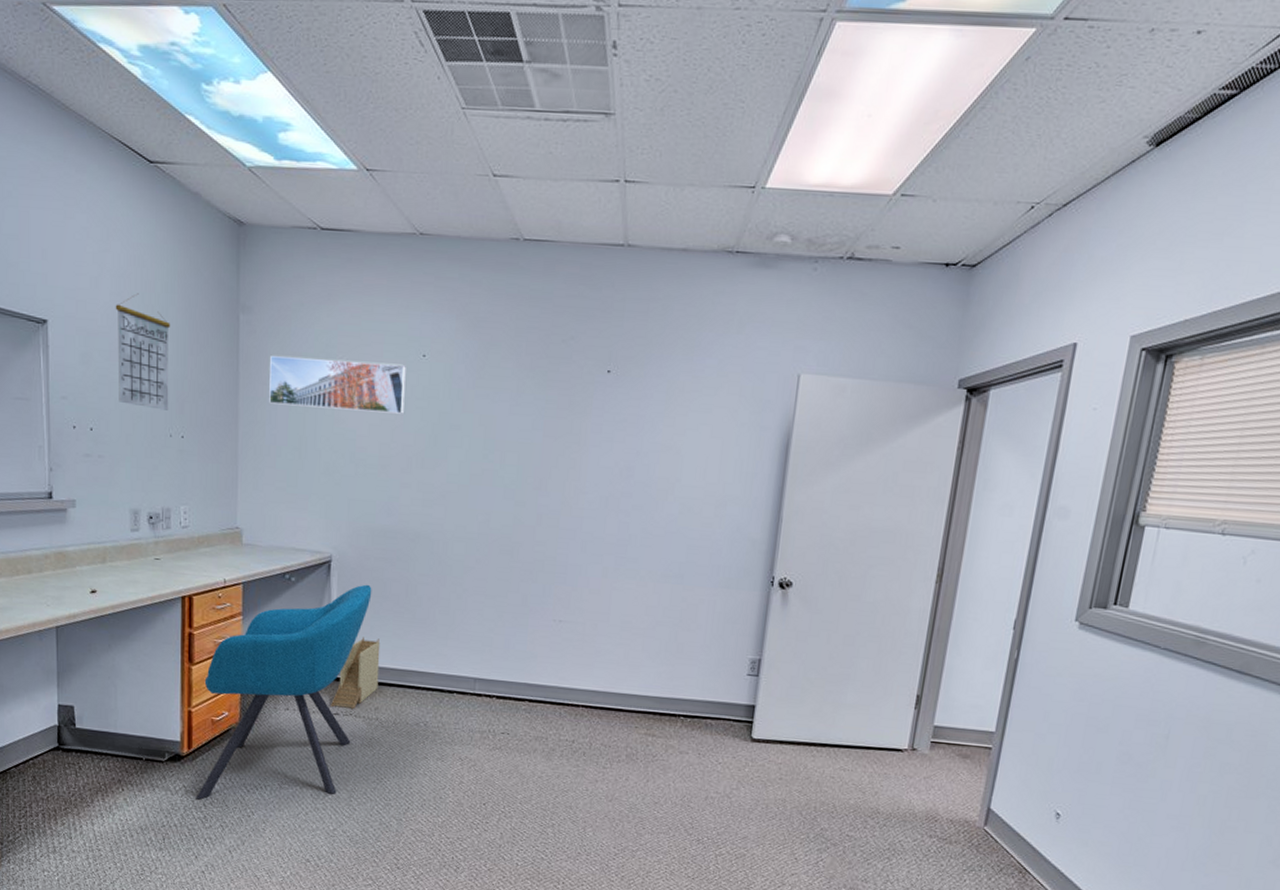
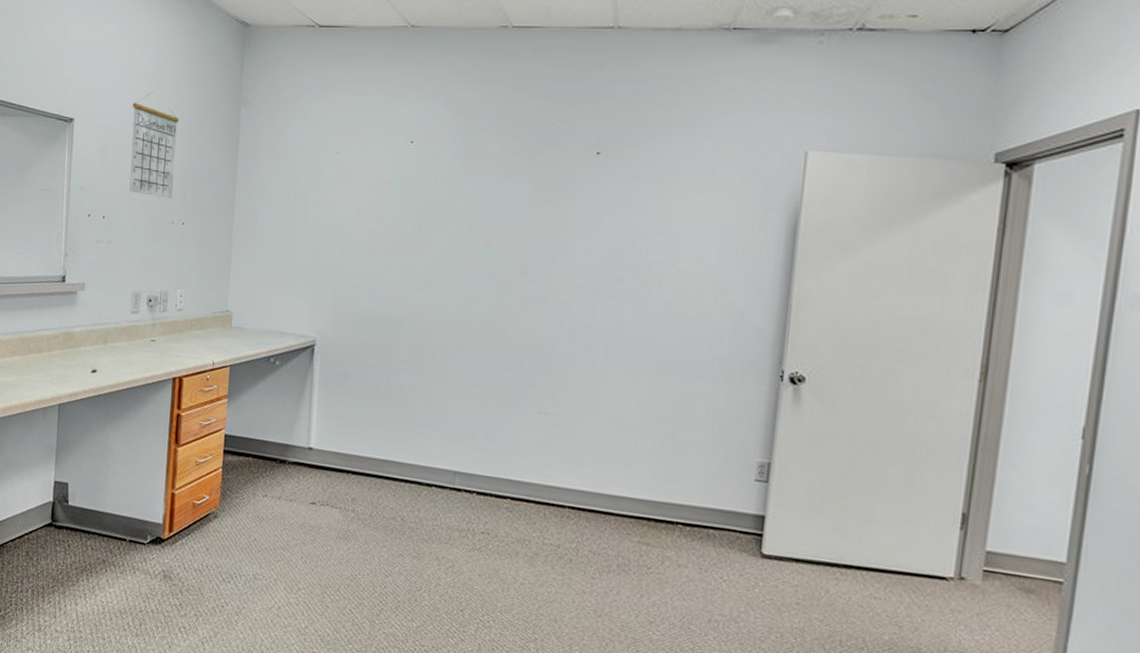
chair: present [195,584,372,800] -> none [173,369,354,589]
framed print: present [269,354,406,414] -> none [263,144,394,199]
cardboard box: present [331,637,381,710] -> none [308,424,360,500]

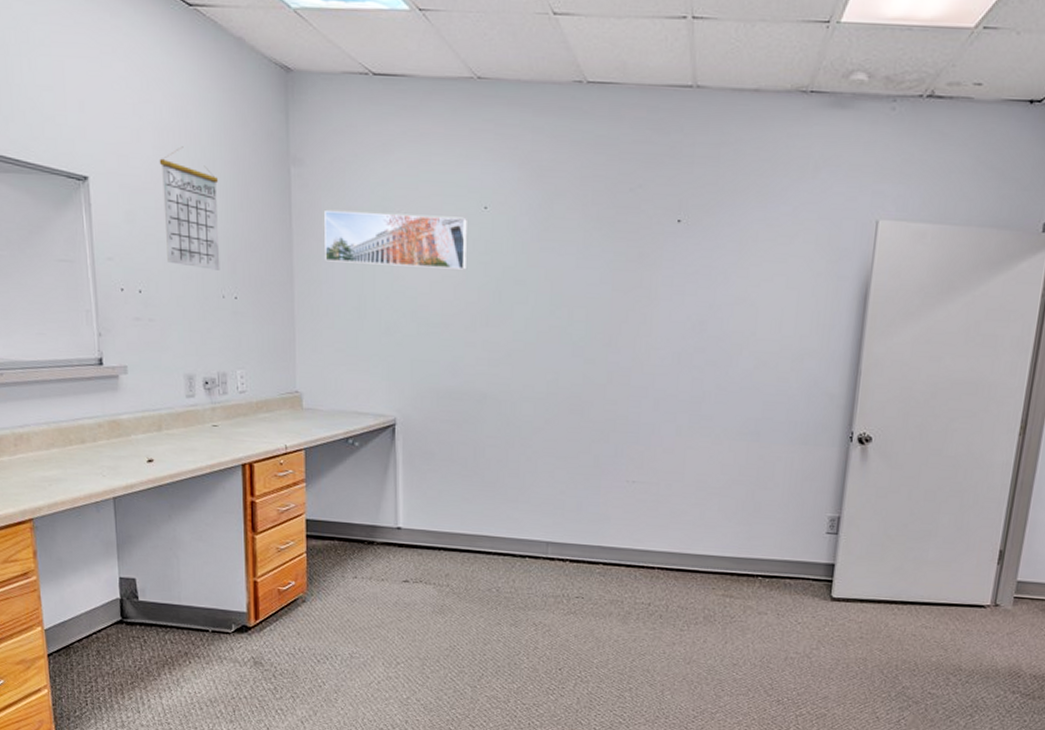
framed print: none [263,144,394,199] -> present [325,209,468,270]

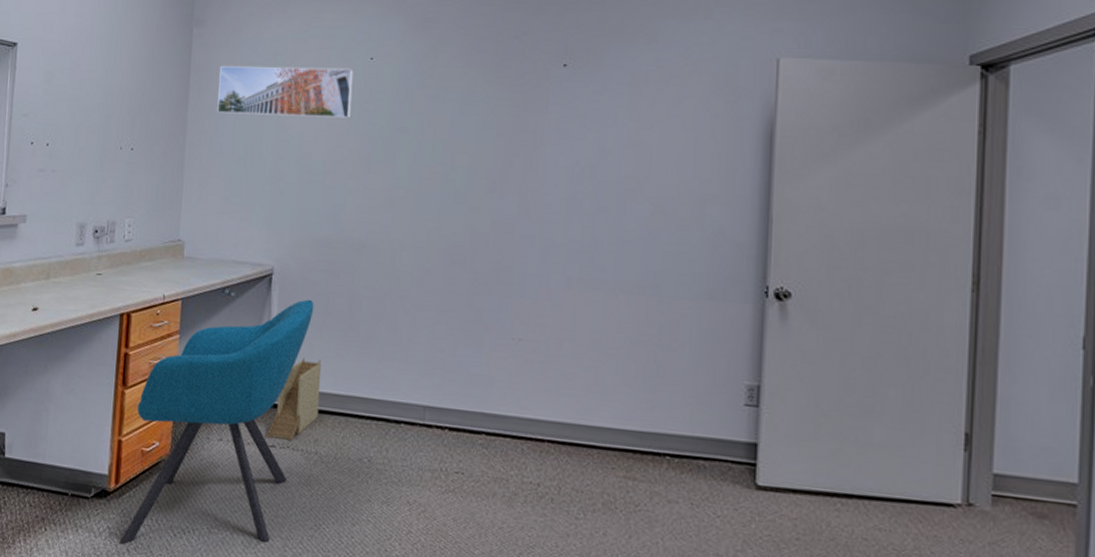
calendar: present [159,146,220,270] -> none [75,14,128,124]
chair: none [265,448,439,671] -> present [119,299,314,544]
cardboard box: none [400,502,449,577] -> present [267,358,322,442]

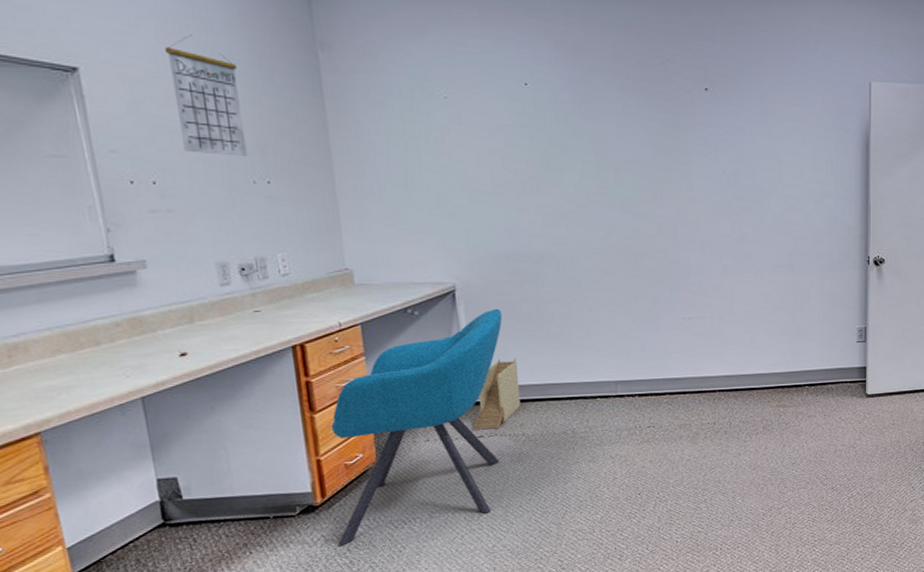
calendar: none [75,14,128,124] -> present [164,34,248,156]
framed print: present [217,65,353,118] -> none [359,91,514,142]

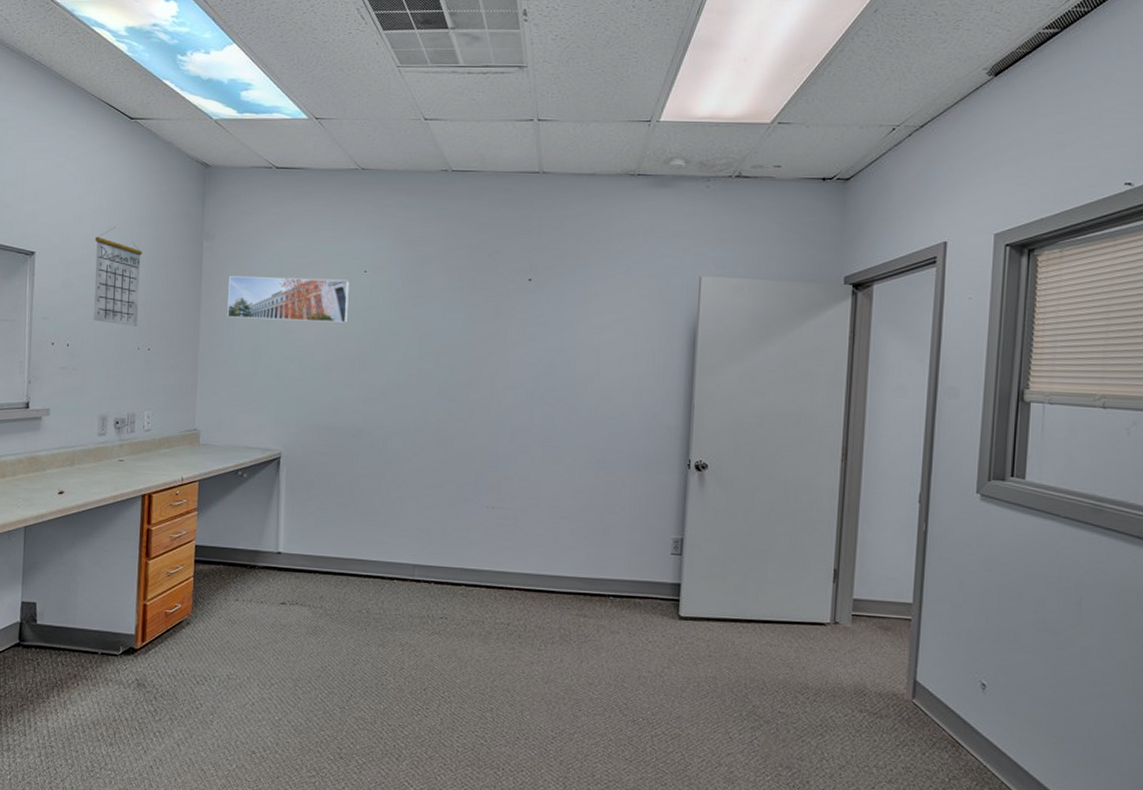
chair: present [331,308,503,546] -> none [147,478,318,693]
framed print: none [359,91,514,142] -> present [227,275,349,323]
cardboard box: present [474,358,521,432] -> none [278,528,325,599]

